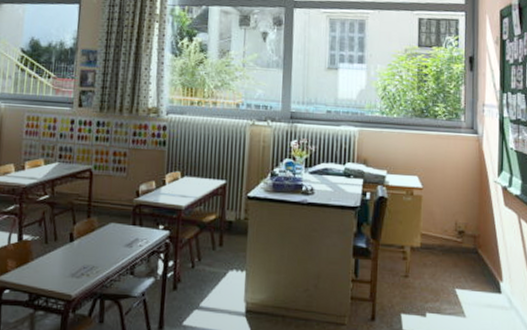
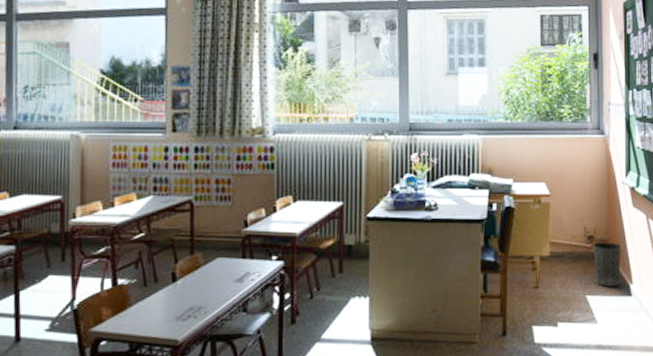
waste basket: none [464,237,491,283] -> present [593,242,621,287]

